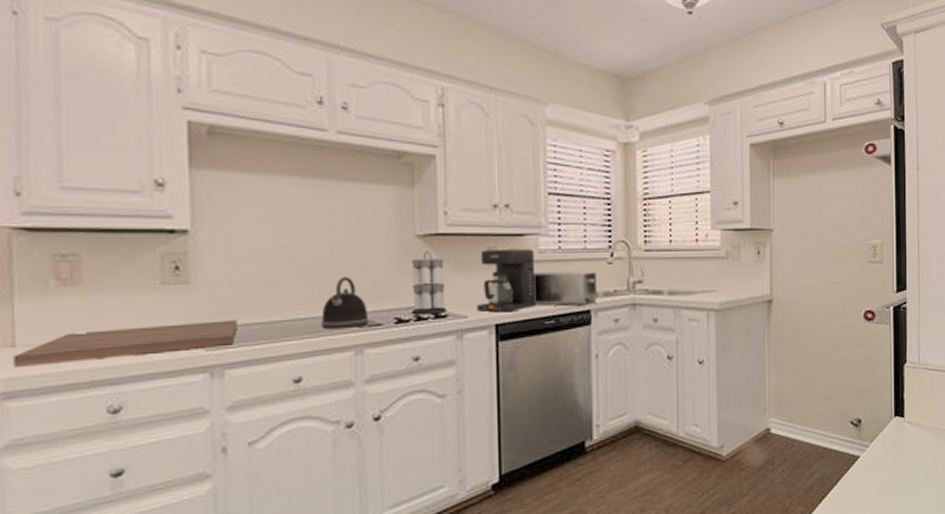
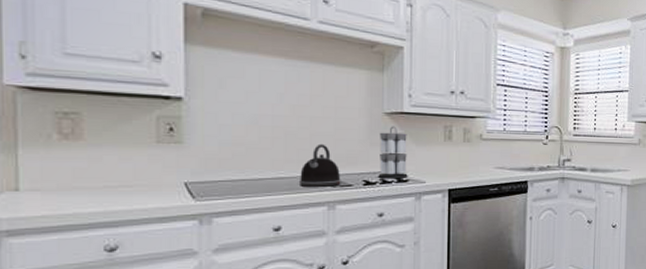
cutting board: present [13,320,238,369] -> none [16,176,225,210]
coffee maker: present [476,249,536,312] -> none [433,128,484,180]
toaster: present [534,271,597,307] -> none [482,148,534,178]

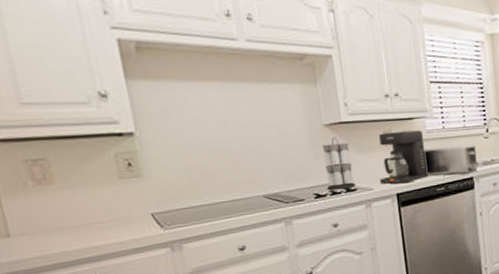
kettle: present [298,143,341,188] -> none [253,162,294,206]
coffee maker: none [433,128,484,180] -> present [379,130,428,184]
toaster: none [482,148,534,178] -> present [424,145,478,177]

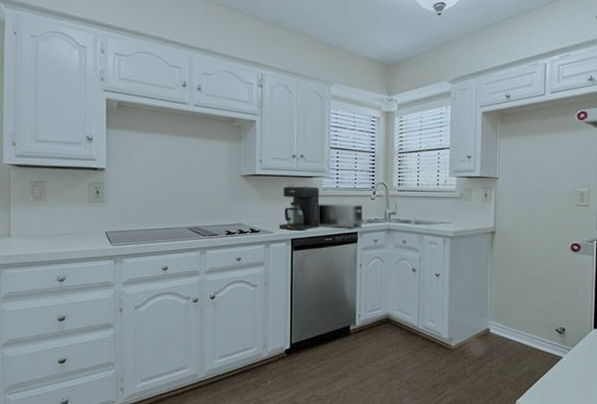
spice rack: present [322,137,356,191] -> none [237,186,259,230]

